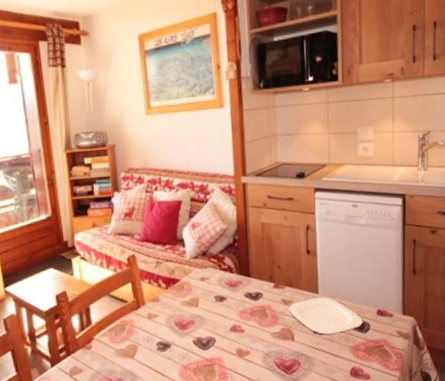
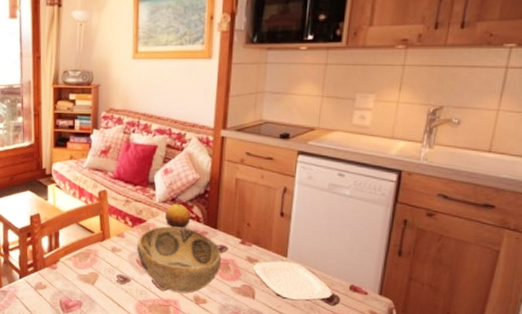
decorative bowl: none [172,280,258,350] -> present [136,226,221,294]
fruit: none [198,257,224,283] -> present [165,203,191,229]

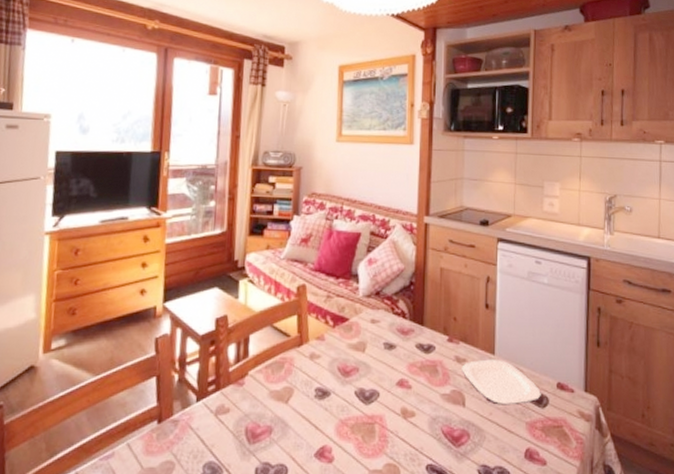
decorative bowl: present [136,226,221,294] -> none [337,325,429,406]
fruit: present [165,203,191,229] -> none [370,297,396,327]

